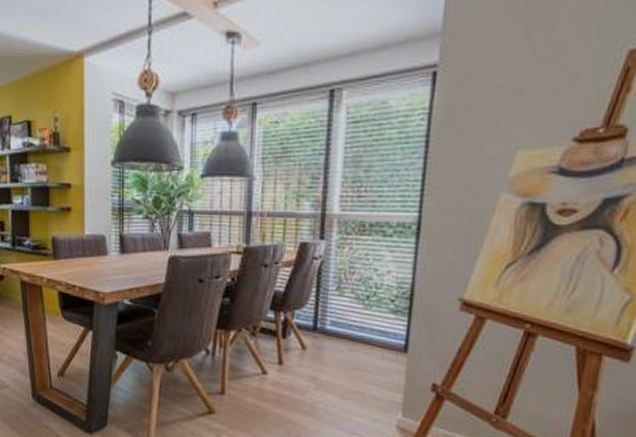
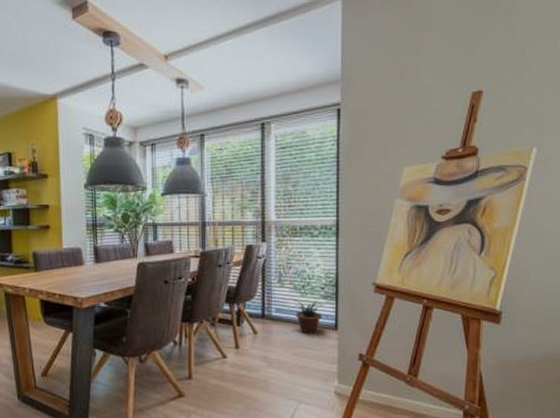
potted plant: none [354,313,393,355] -> present [294,300,324,334]

